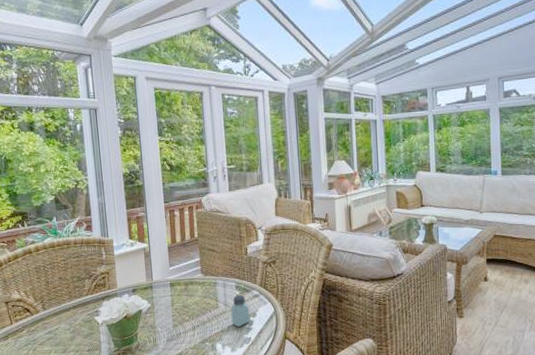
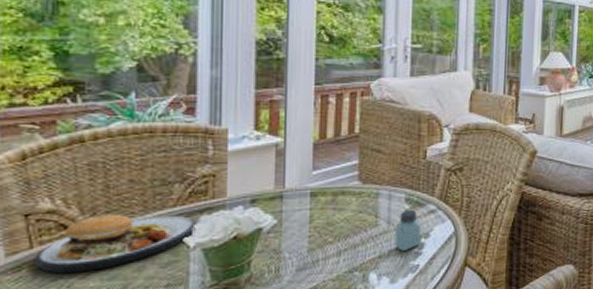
plate: none [13,291,101,341] -> present [33,200,196,274]

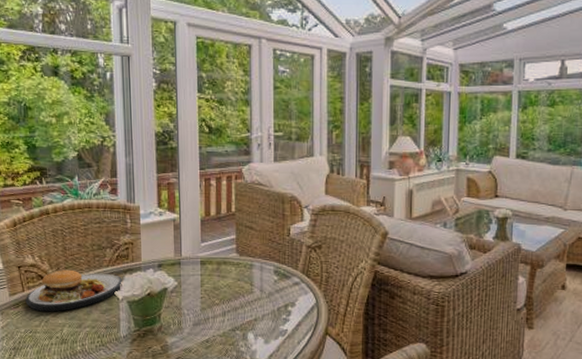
saltshaker: present [395,209,421,252] -> none [267,280,288,317]

